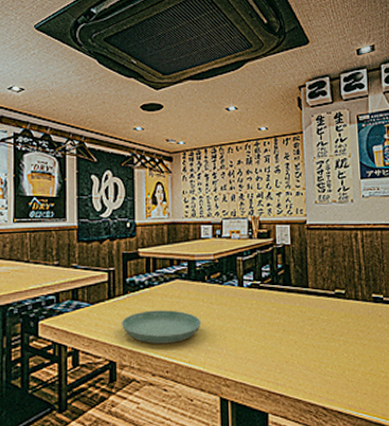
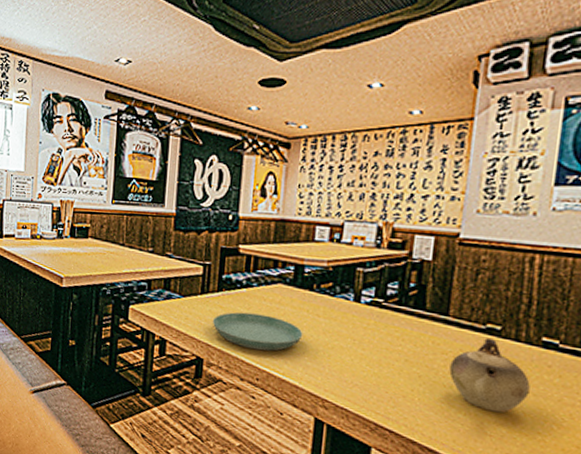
teapot: none [315,301,371,361] -> present [449,338,530,413]

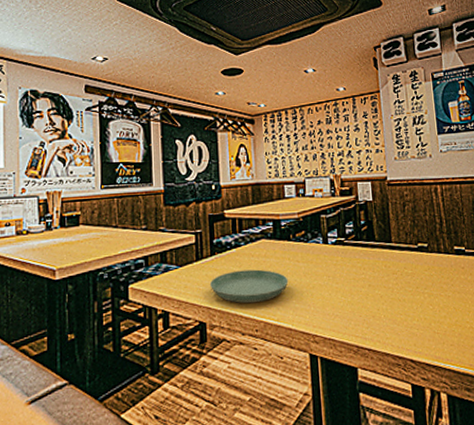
teapot: present [449,338,530,413] -> none [400,255,455,313]

